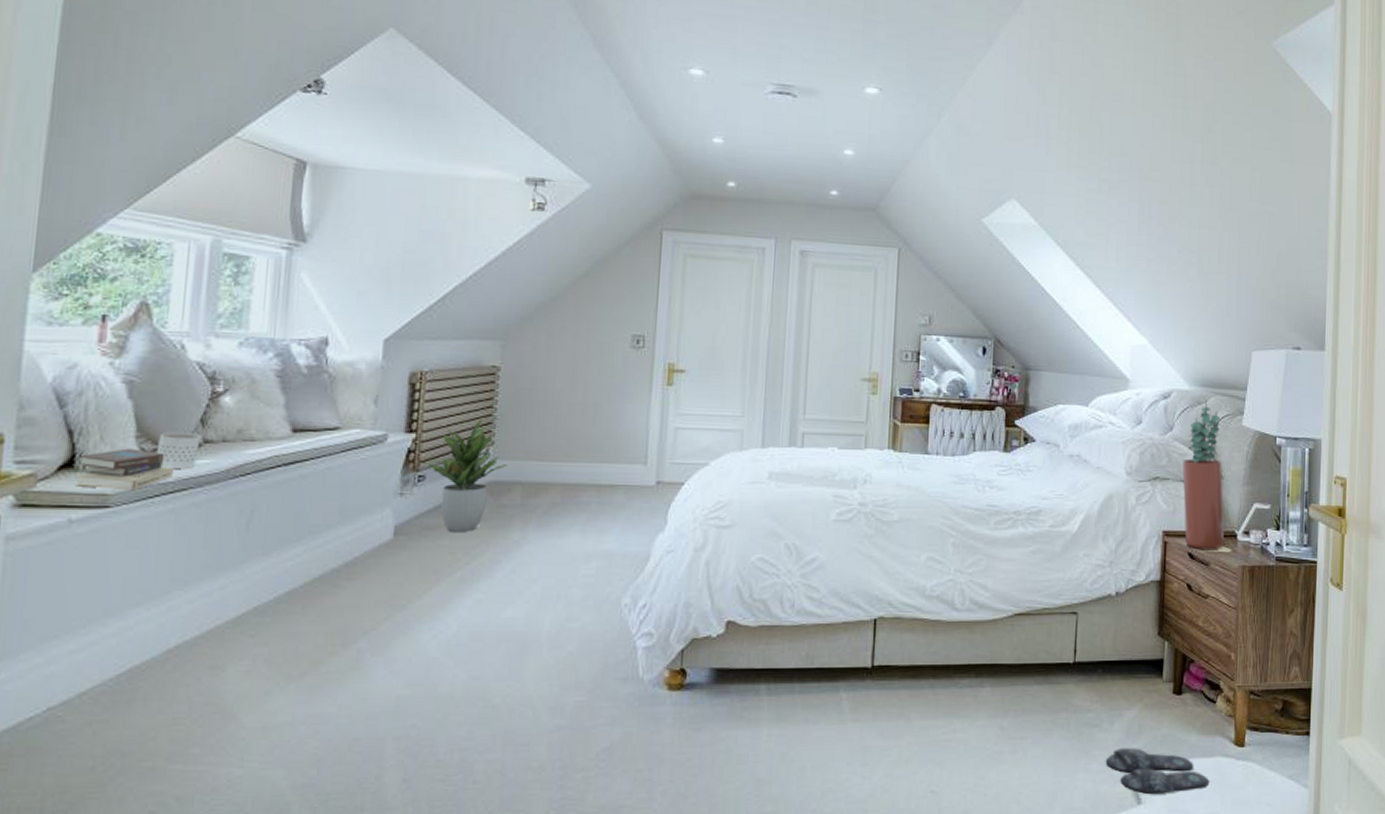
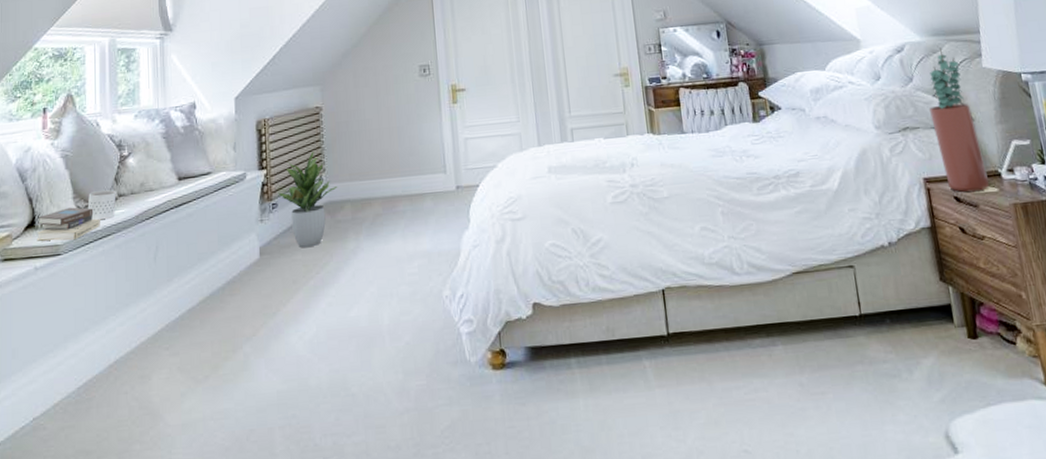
slippers: present [1105,748,1210,794] -> none [912,396,1028,443]

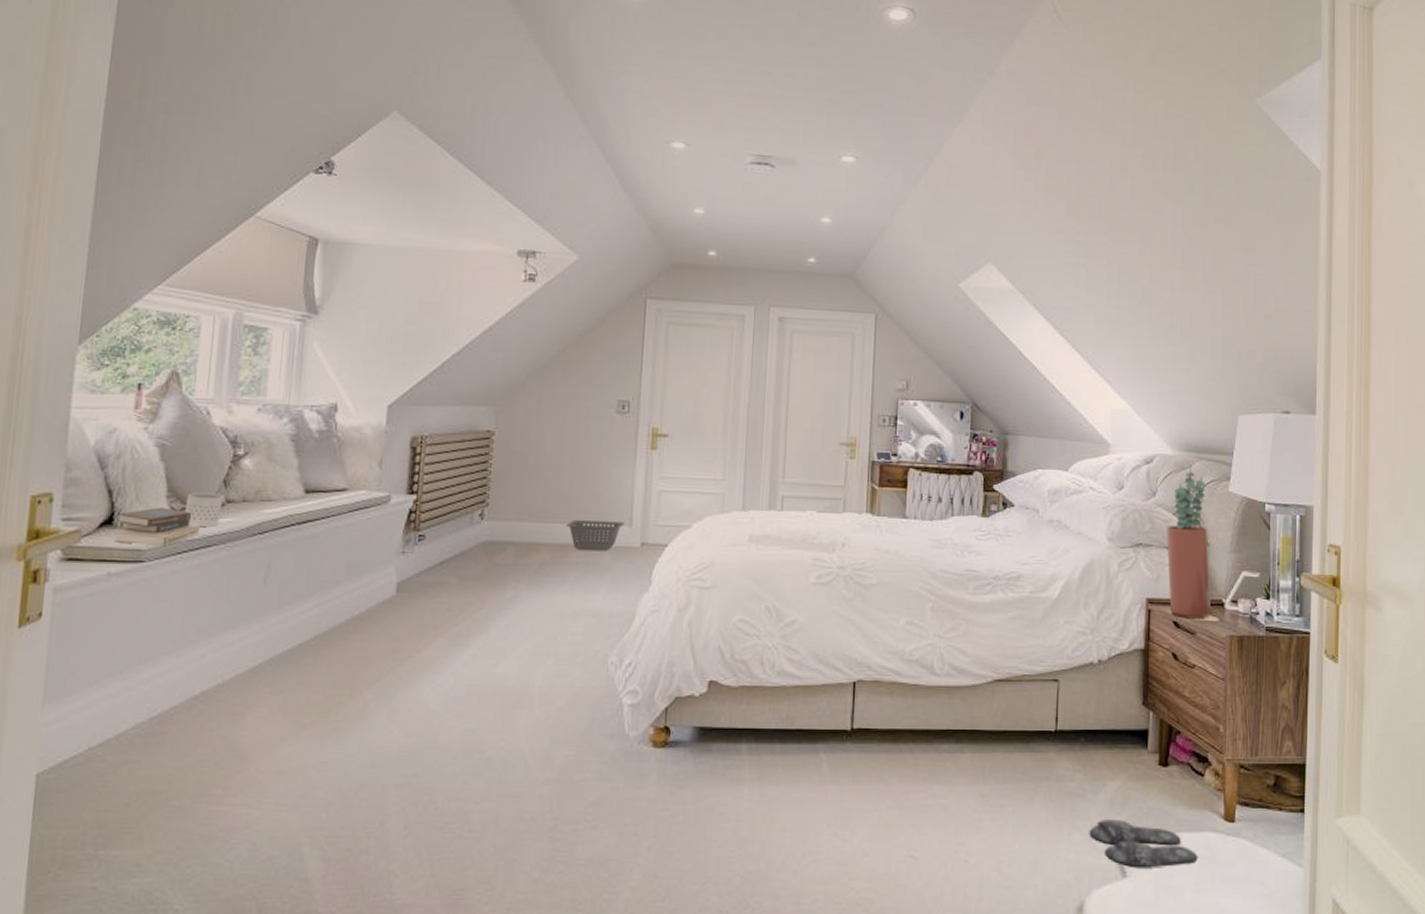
potted plant: present [279,152,338,248] -> none [428,481,501,590]
laundry basket: none [390,170,440,200] -> present [565,520,625,552]
slippers: none [912,396,1028,443] -> present [1089,820,1198,867]

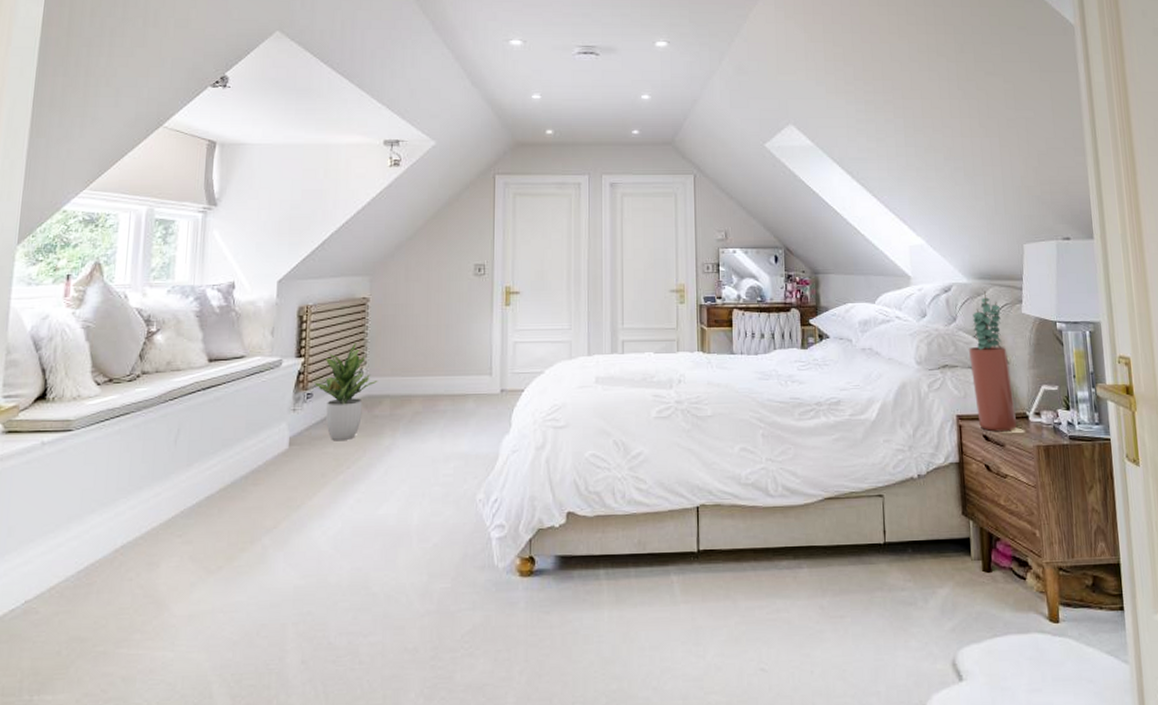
books: present [113,507,200,547] -> none [46,381,119,417]
mug: present [184,491,224,528] -> none [106,365,140,398]
potted plant: none [428,481,501,590] -> present [315,343,378,441]
laundry basket: present [565,520,625,552] -> none [434,372,486,400]
slippers: present [1089,820,1198,867] -> none [923,625,1028,671]

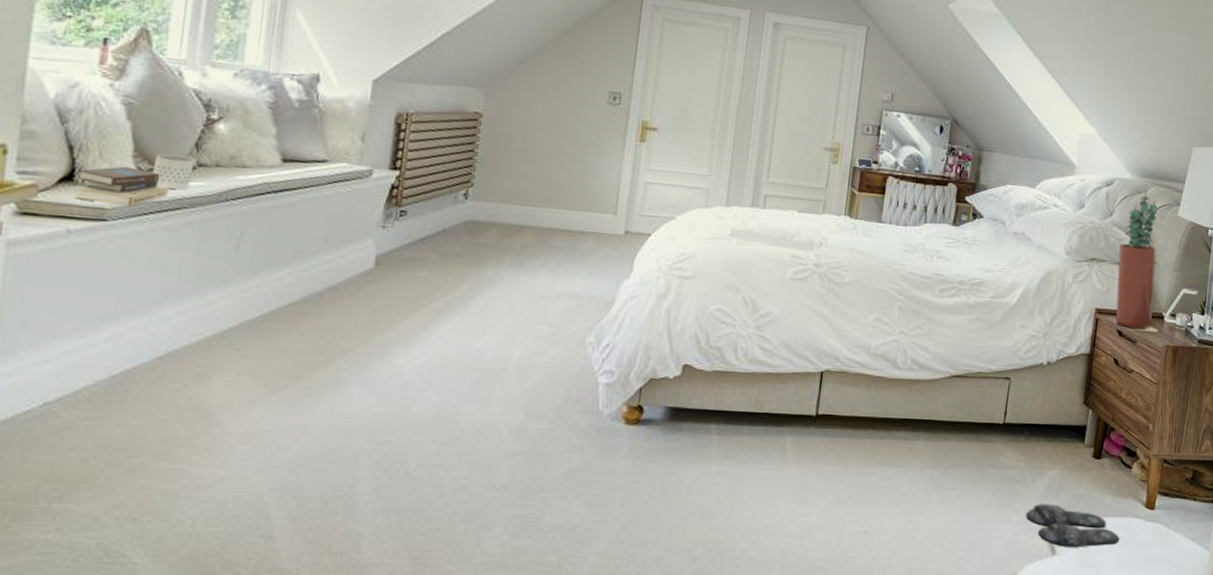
books: none [46,381,119,417] -> present [73,166,168,207]
mug: none [106,365,140,398] -> present [152,154,196,191]
potted plant: present [315,343,378,441] -> none [411,161,486,267]
slippers: none [923,625,1028,671] -> present [1025,504,1120,547]

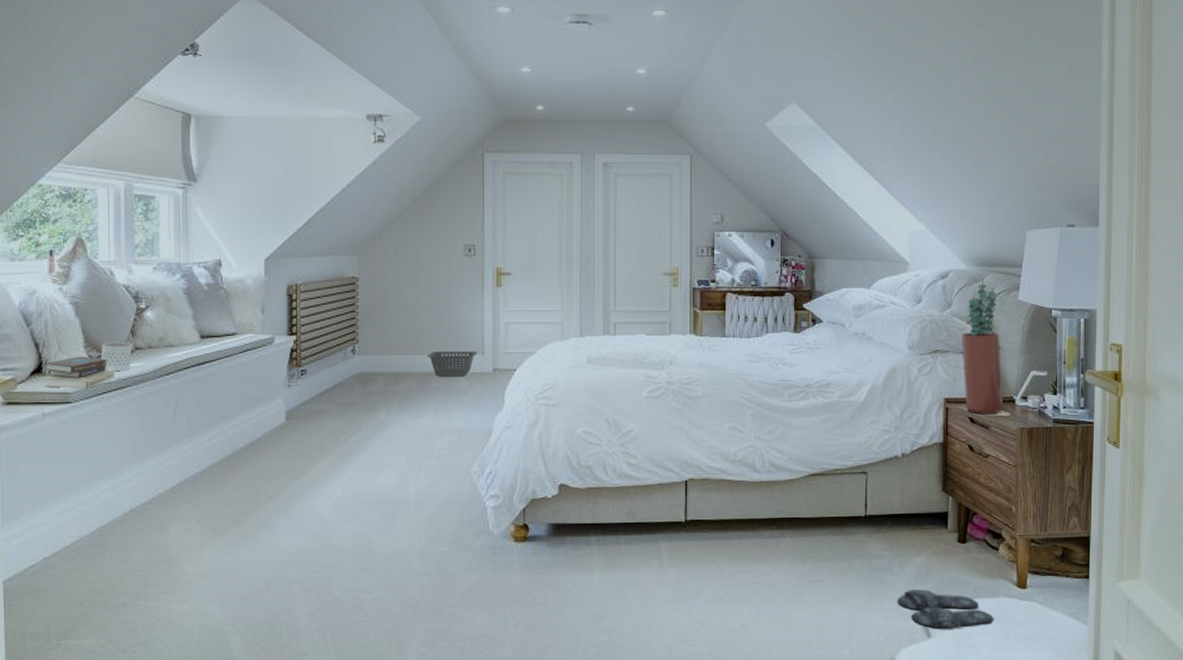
laundry basket: none [550,205,610,238] -> present [426,351,478,378]

